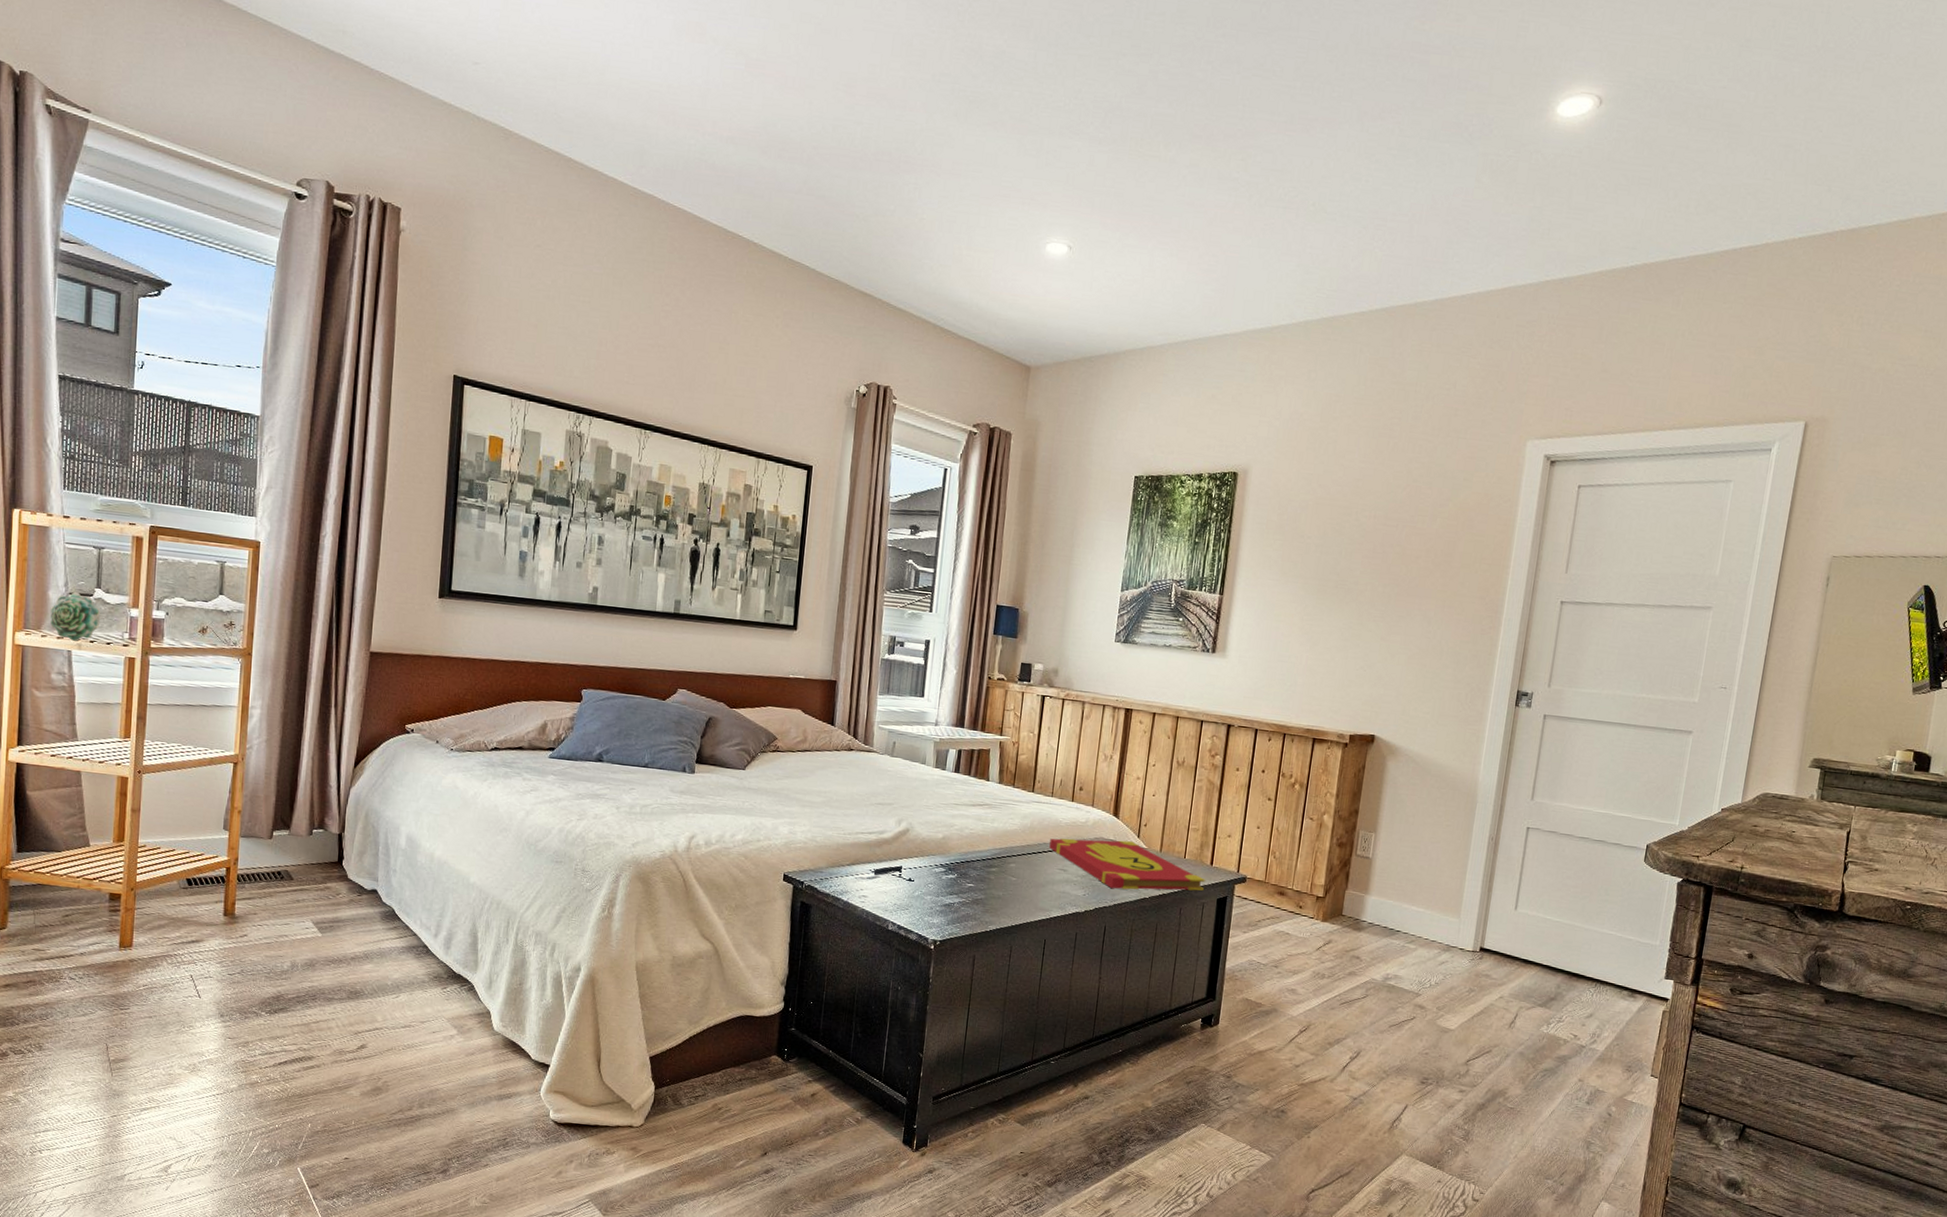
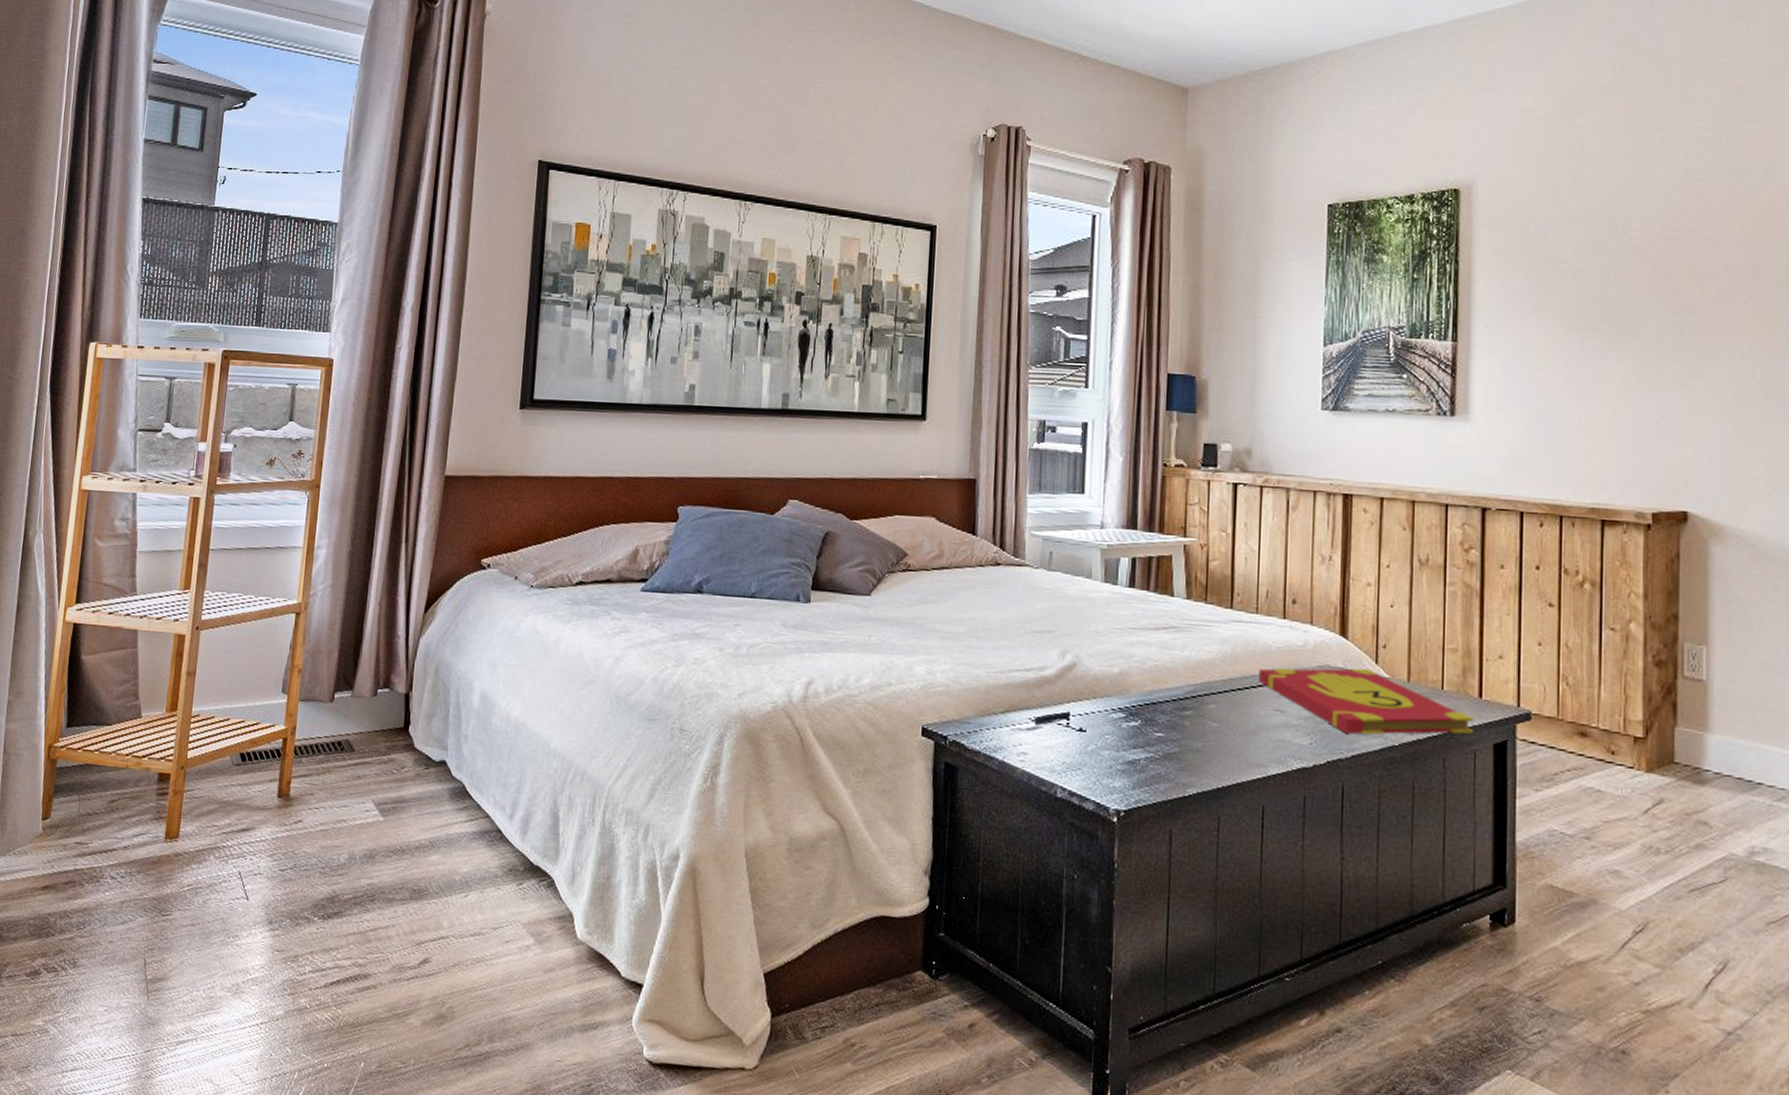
succulent plant: present [50,591,101,642] -> none [117,427,169,484]

